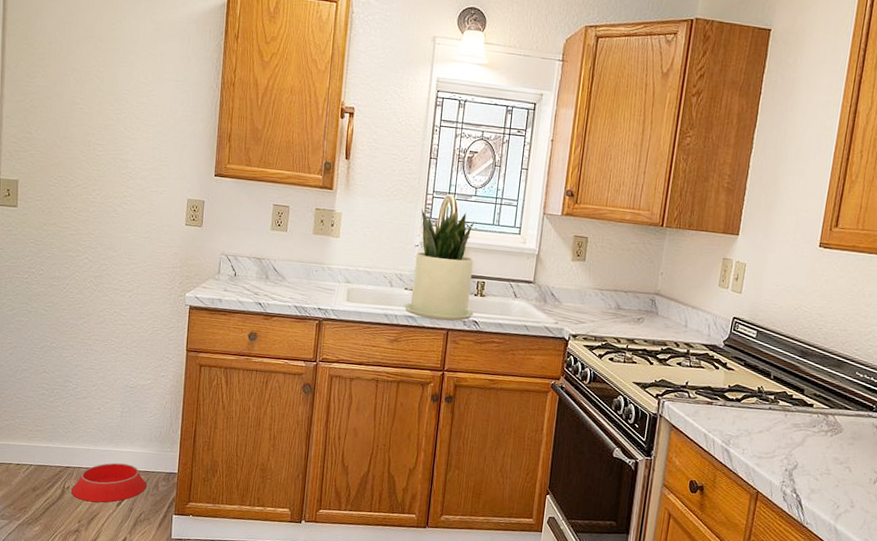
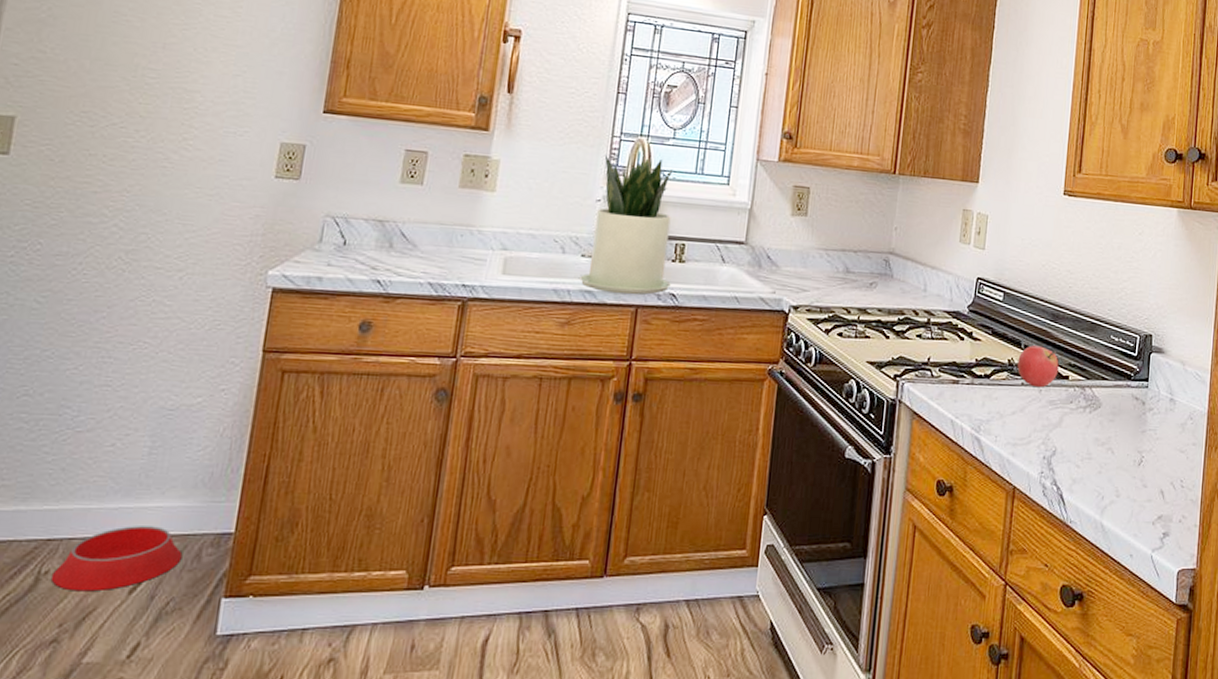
fruit: none [766,377,805,413] -> present [1017,345,1059,388]

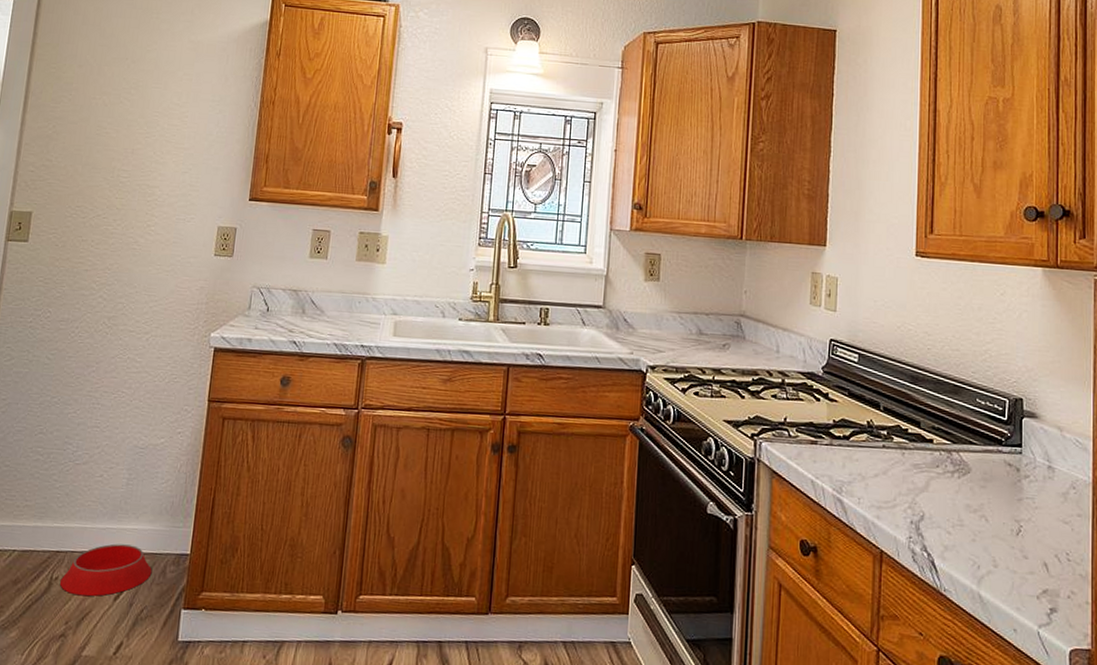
planter: present [580,154,672,296] -> none [458,228,538,355]
fruit: present [1017,345,1059,388] -> none [877,407,922,451]

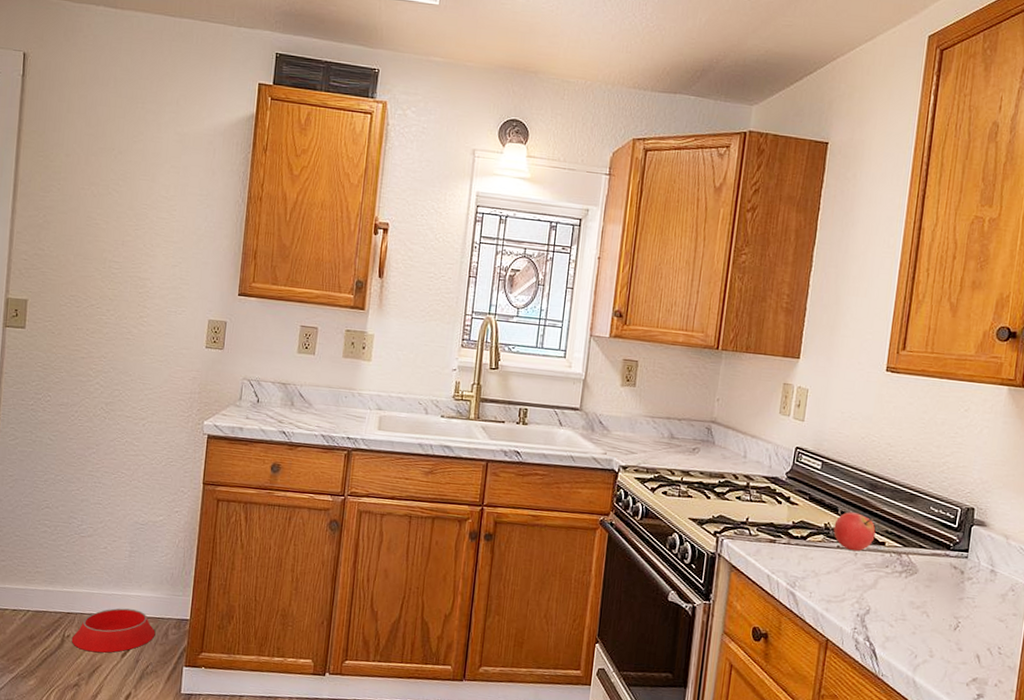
fruit: none [877,407,922,451] -> present [833,512,876,552]

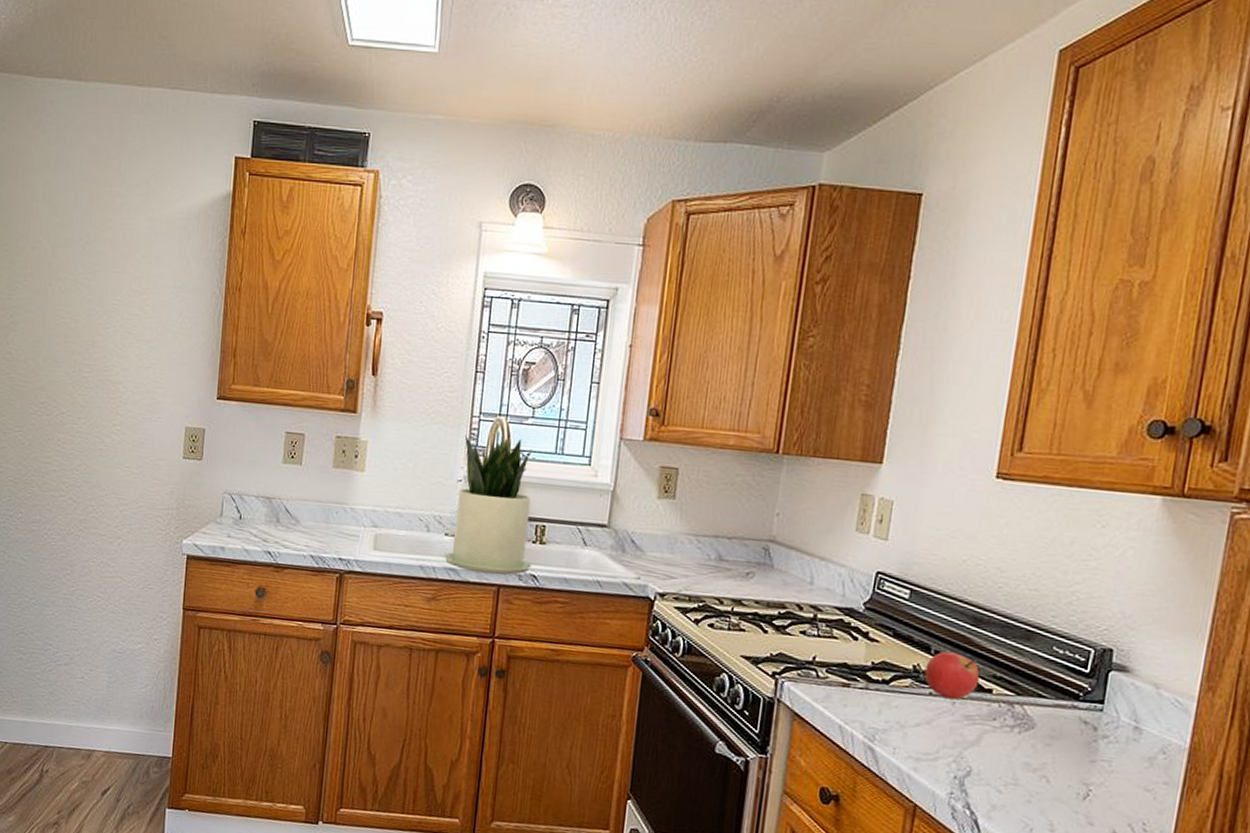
pet bowl: present [71,608,156,653] -> none [50,742,136,791]
planter: none [440,330,516,452] -> present [444,434,532,575]

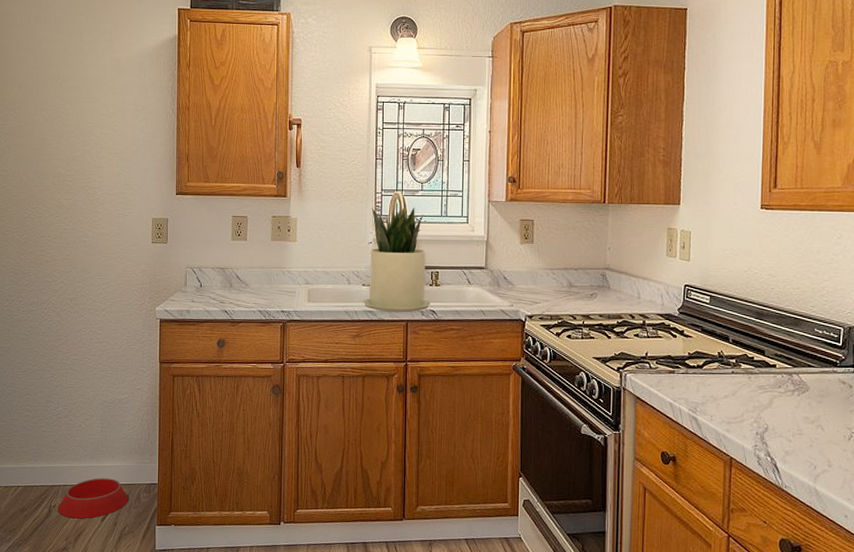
pet bowl: none [50,742,136,791] -> present [57,478,129,519]
fruit: present [924,651,980,700] -> none [727,340,766,375]

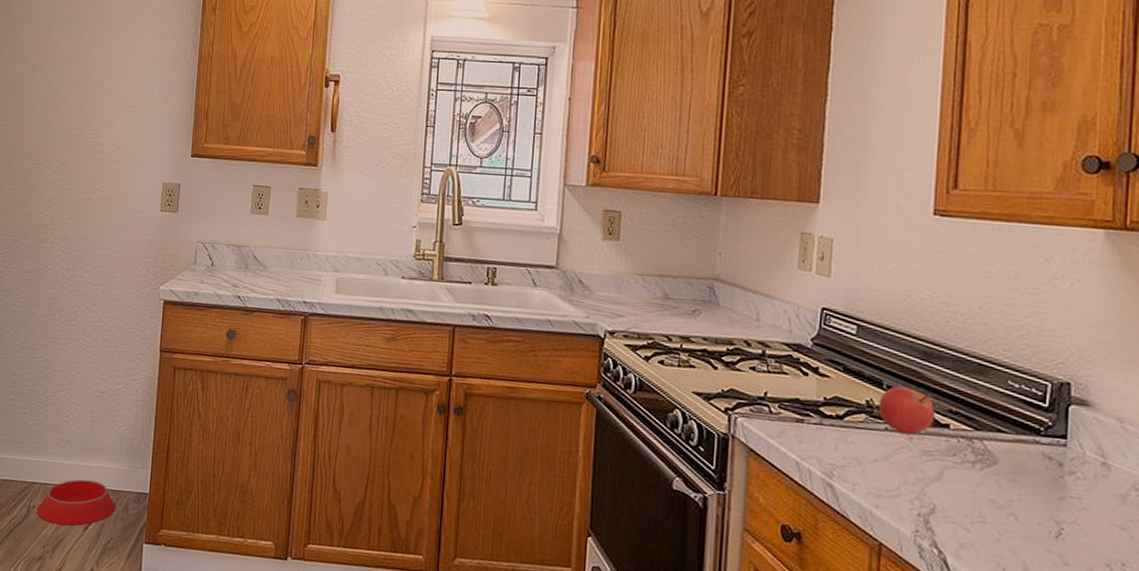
planter: present [363,207,431,313] -> none [401,184,485,316]
fruit: none [727,340,766,375] -> present [878,386,935,435]

